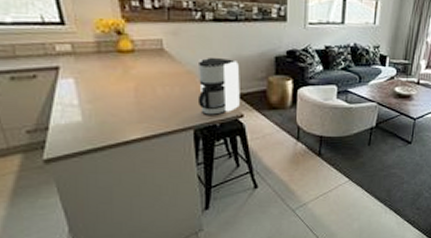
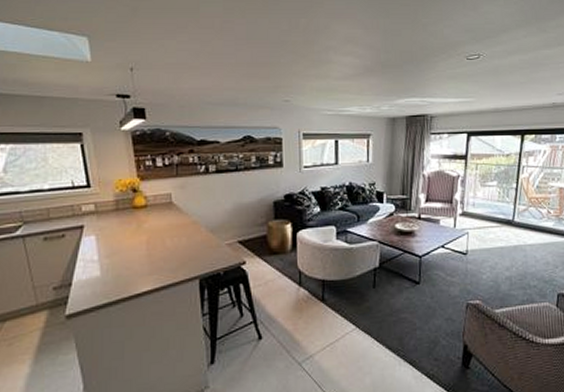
coffee maker: present [197,57,240,115] -> none [202,206,242,264]

